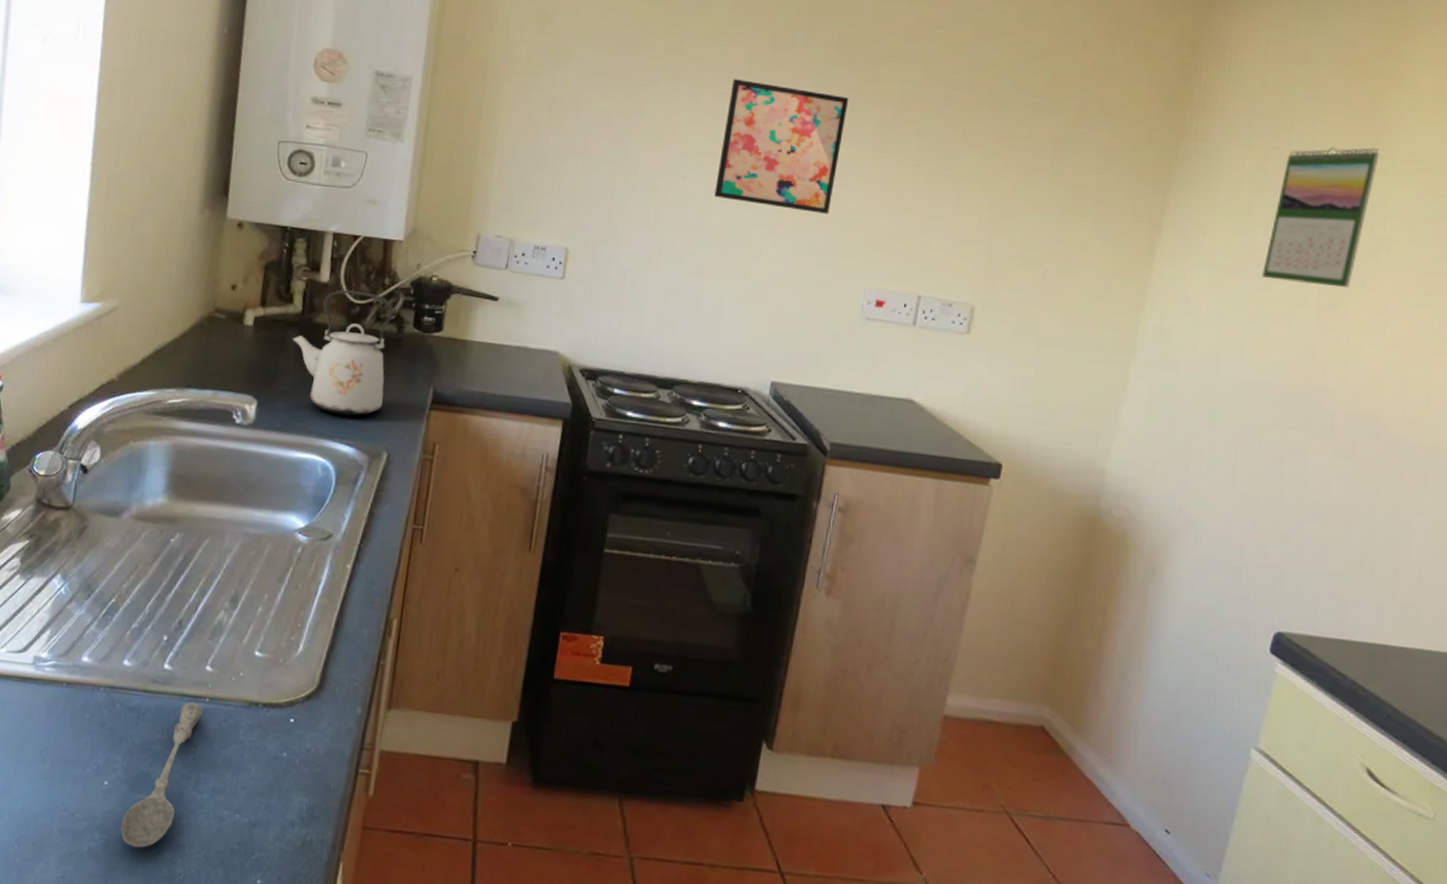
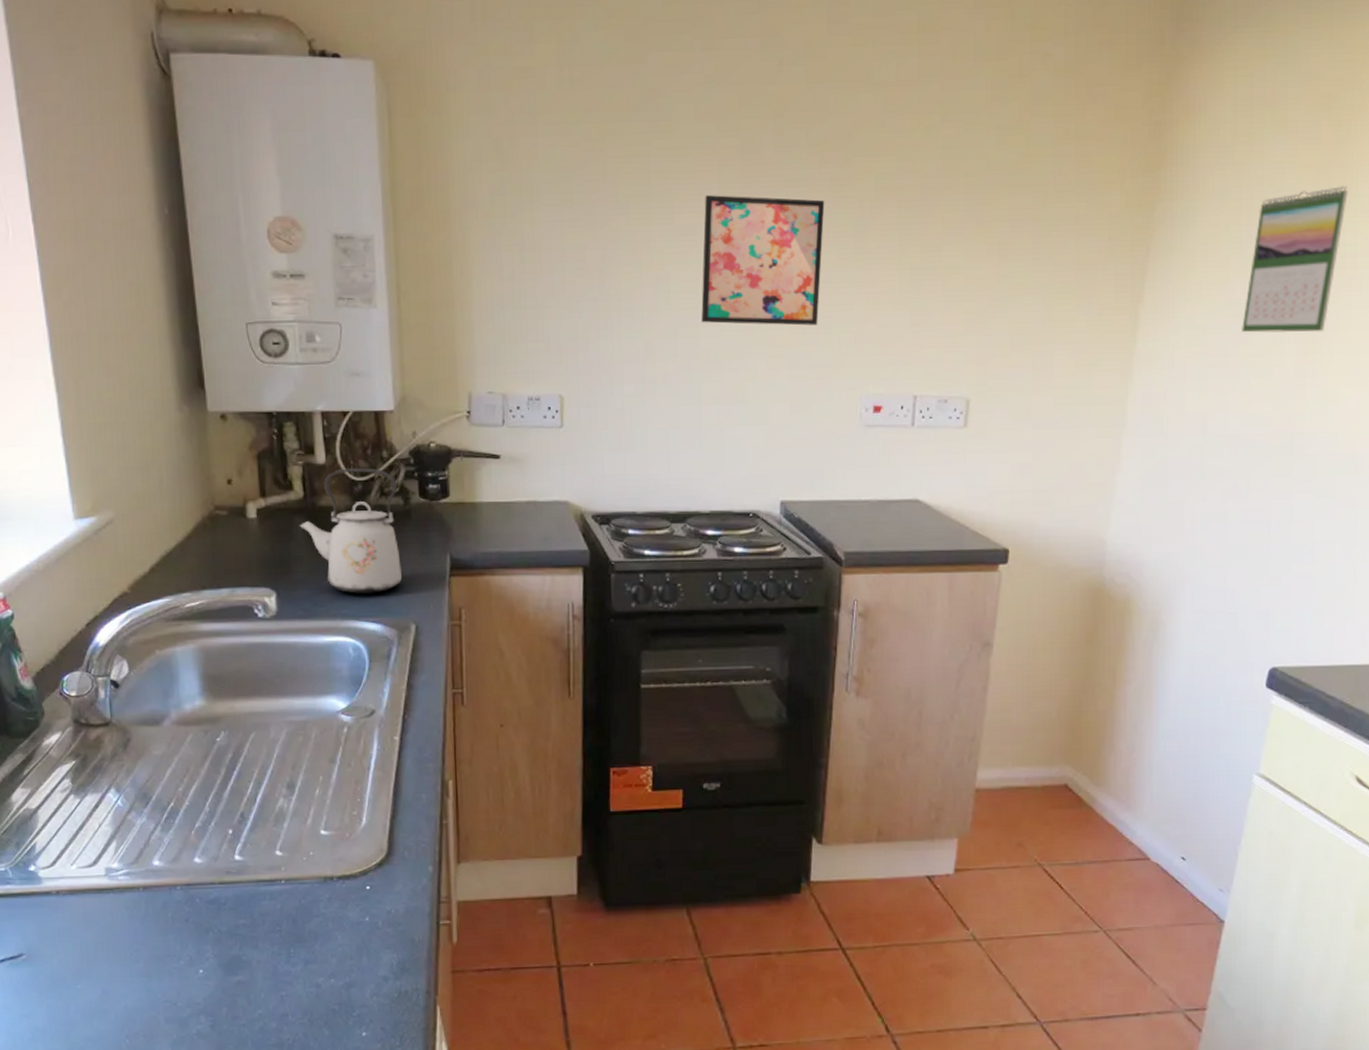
soupspoon: present [120,701,203,849] -> none [223,885,281,1024]

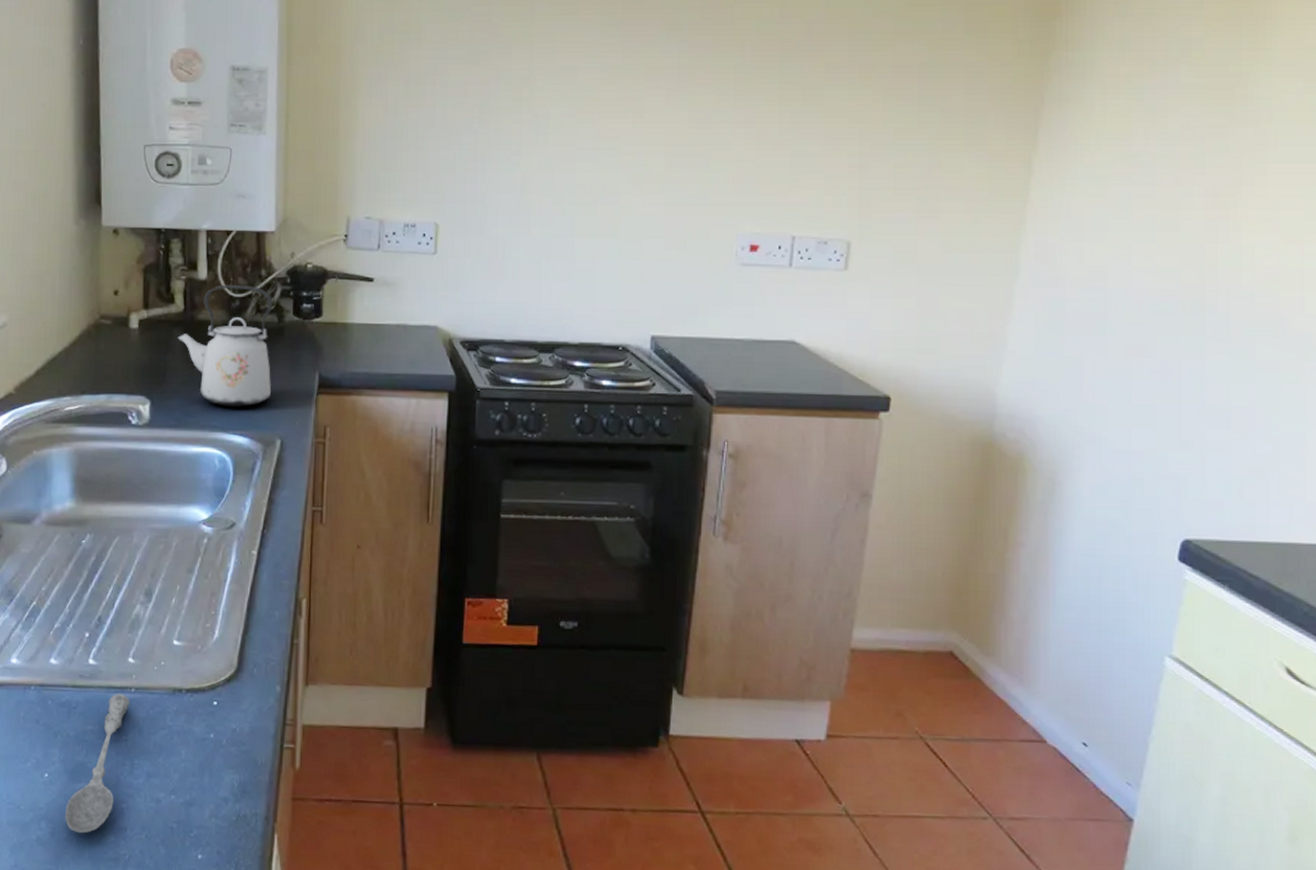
soupspoon: none [223,885,281,1024] -> present [64,693,130,834]
wall art: present [701,195,825,326] -> none [578,37,706,163]
calendar: present [1242,185,1348,333] -> none [1145,38,1261,187]

